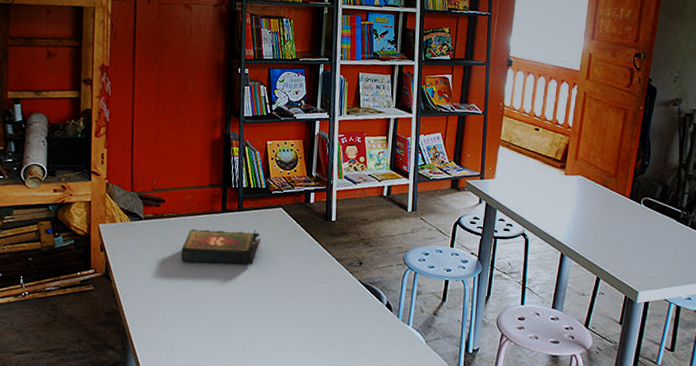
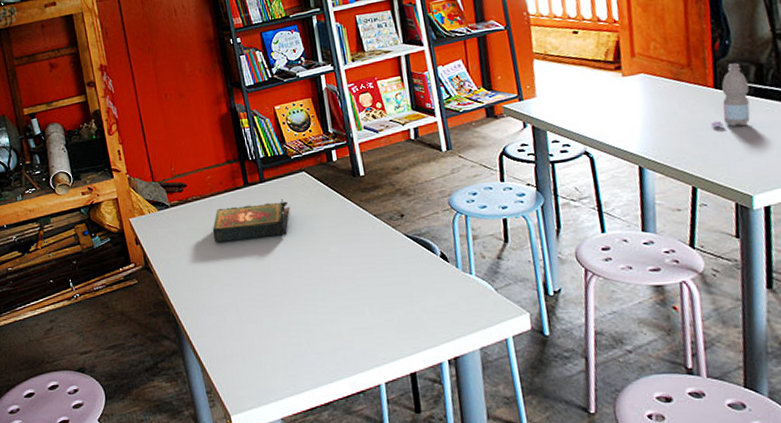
water bottle: none [621,181,654,234] -> present [710,63,751,128]

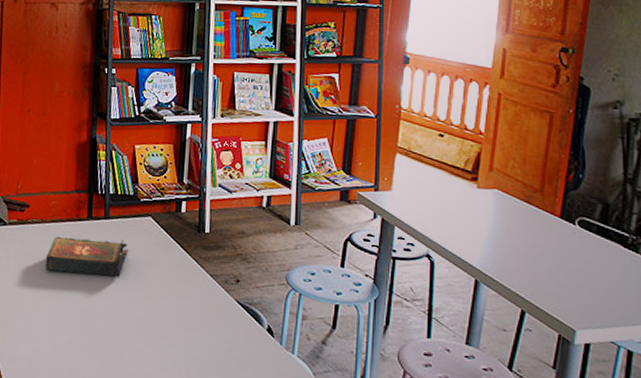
water bottle: present [710,63,751,128] -> none [551,197,593,261]

